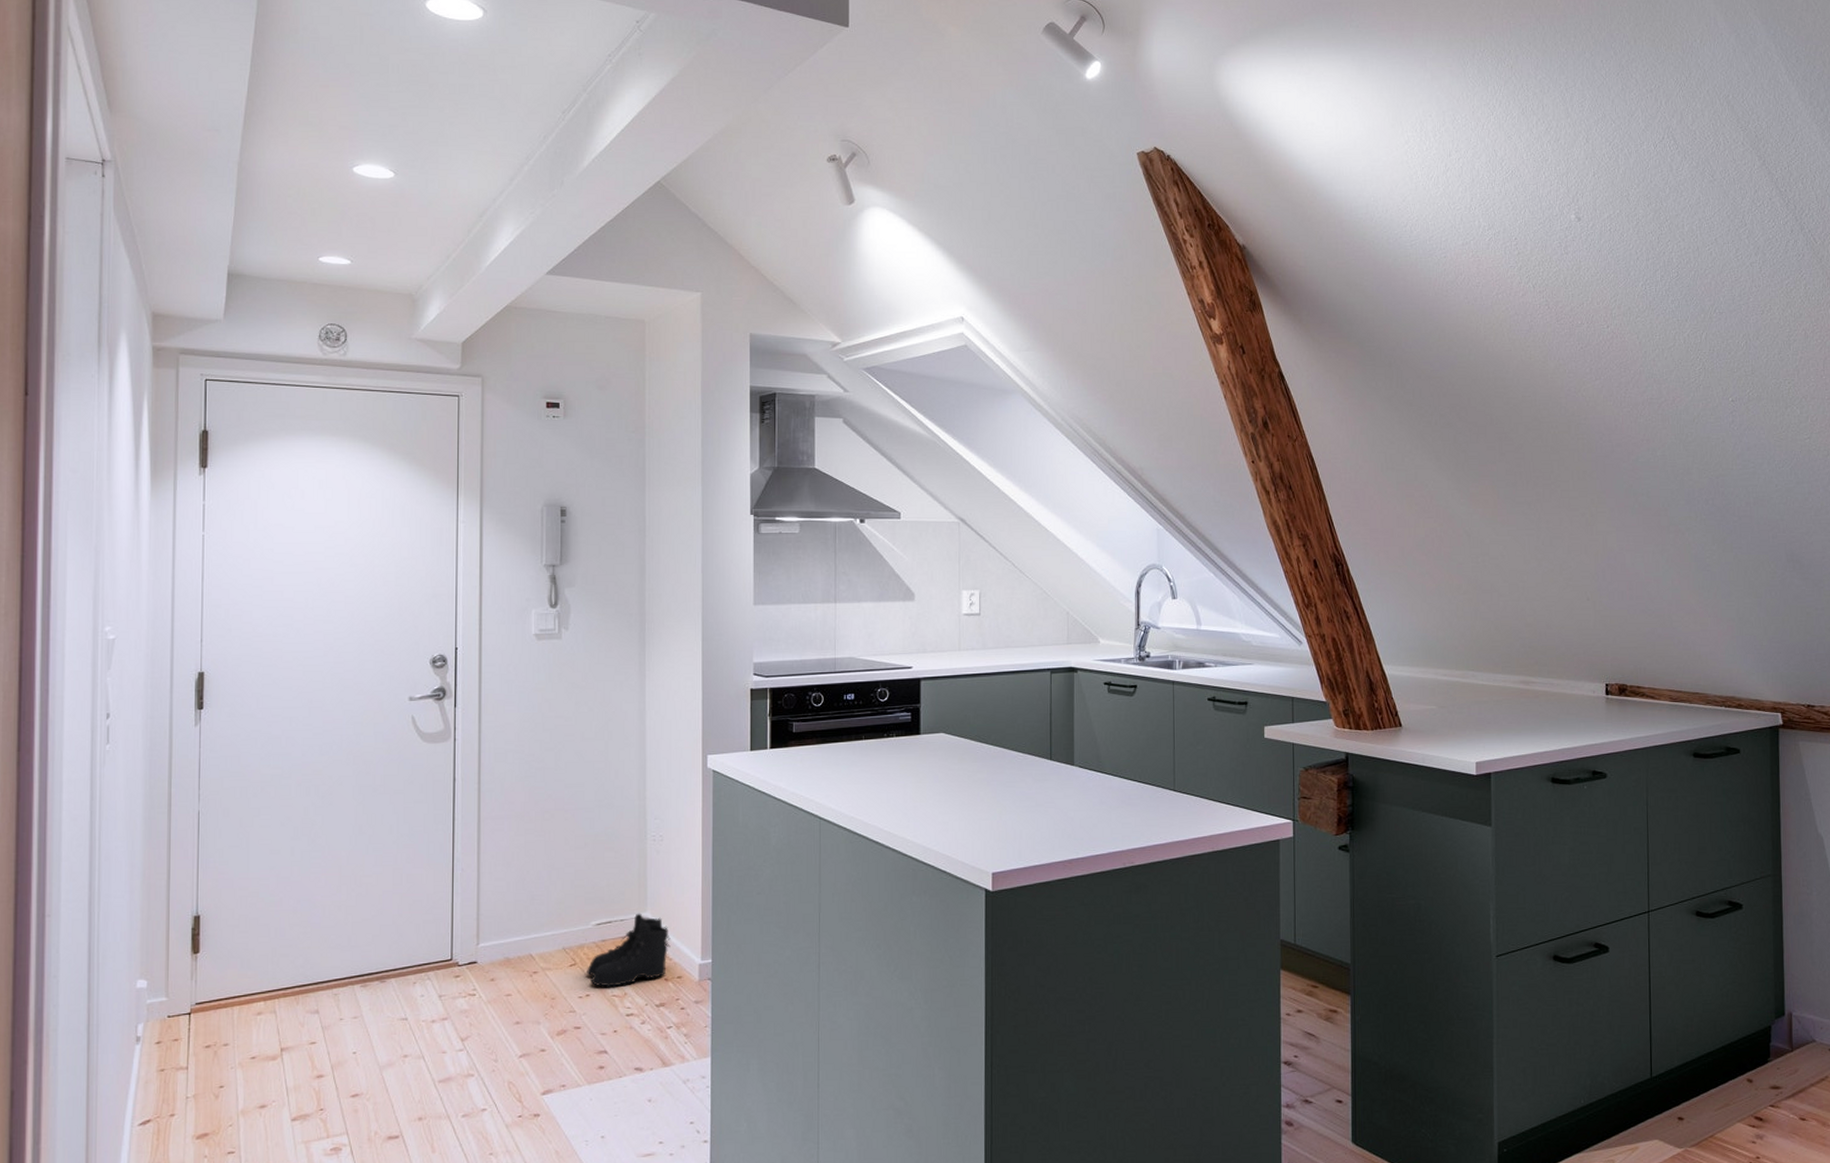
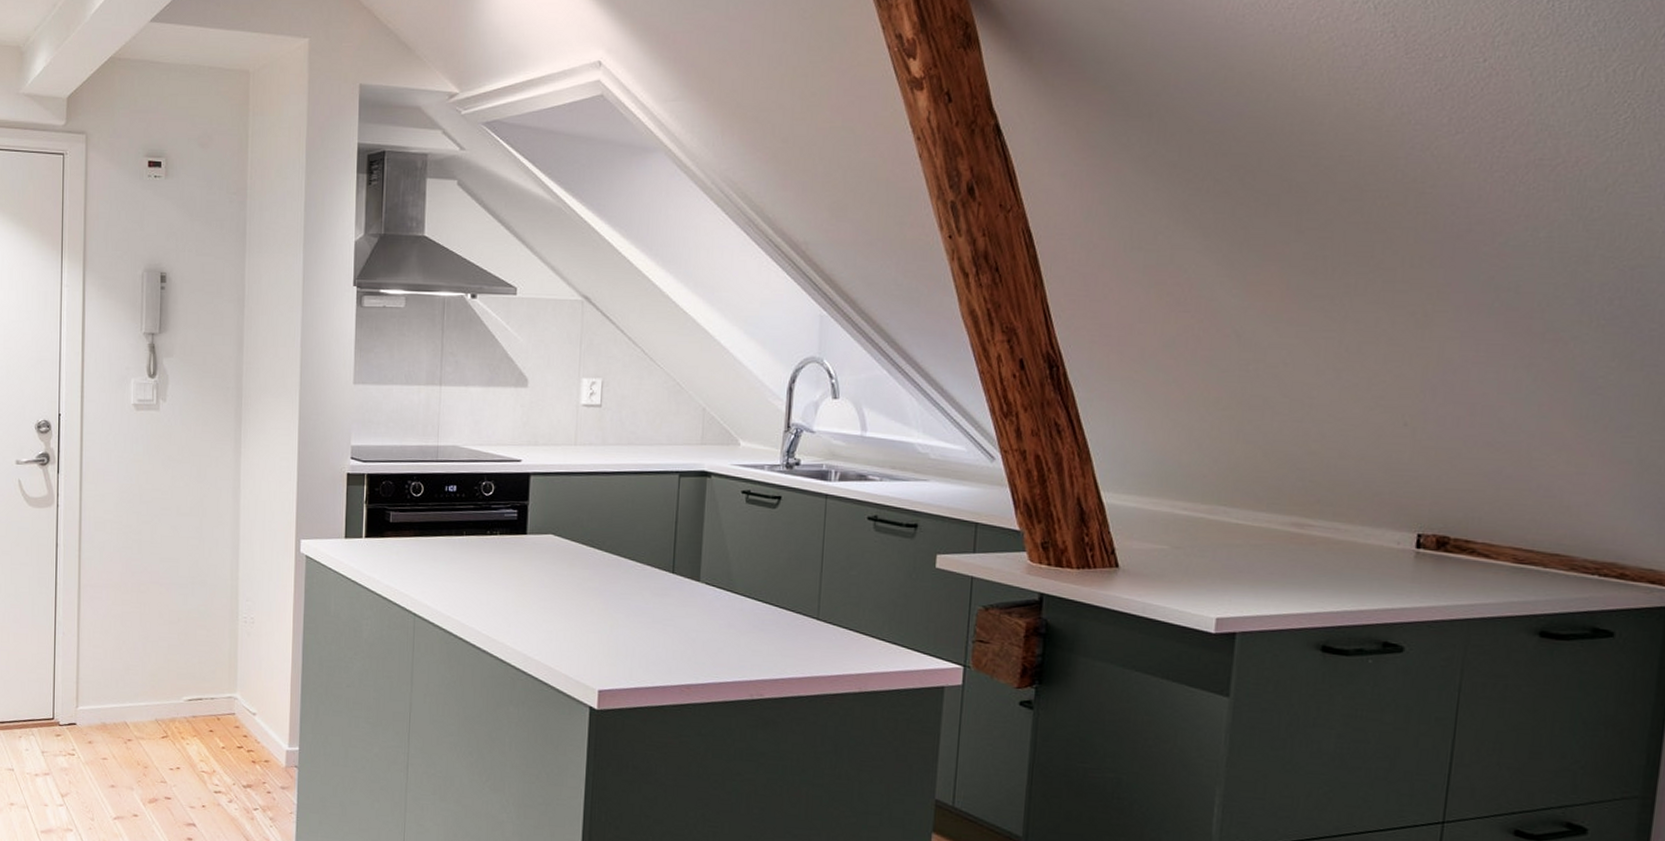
boots: present [587,913,671,988] -> none [178,693,259,764]

